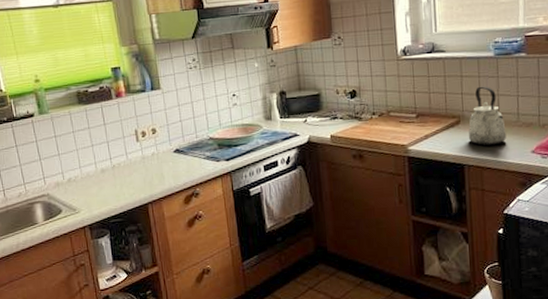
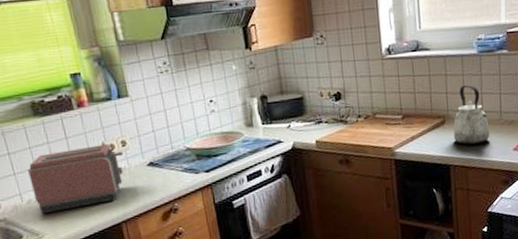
toaster: none [70,131,153,191] -> present [28,144,123,214]

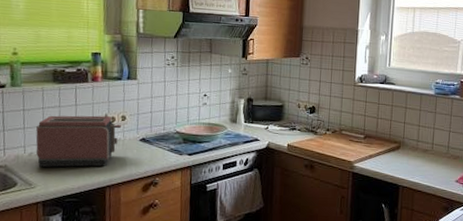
kettle: present [453,84,490,145] -> none [405,119,437,171]

